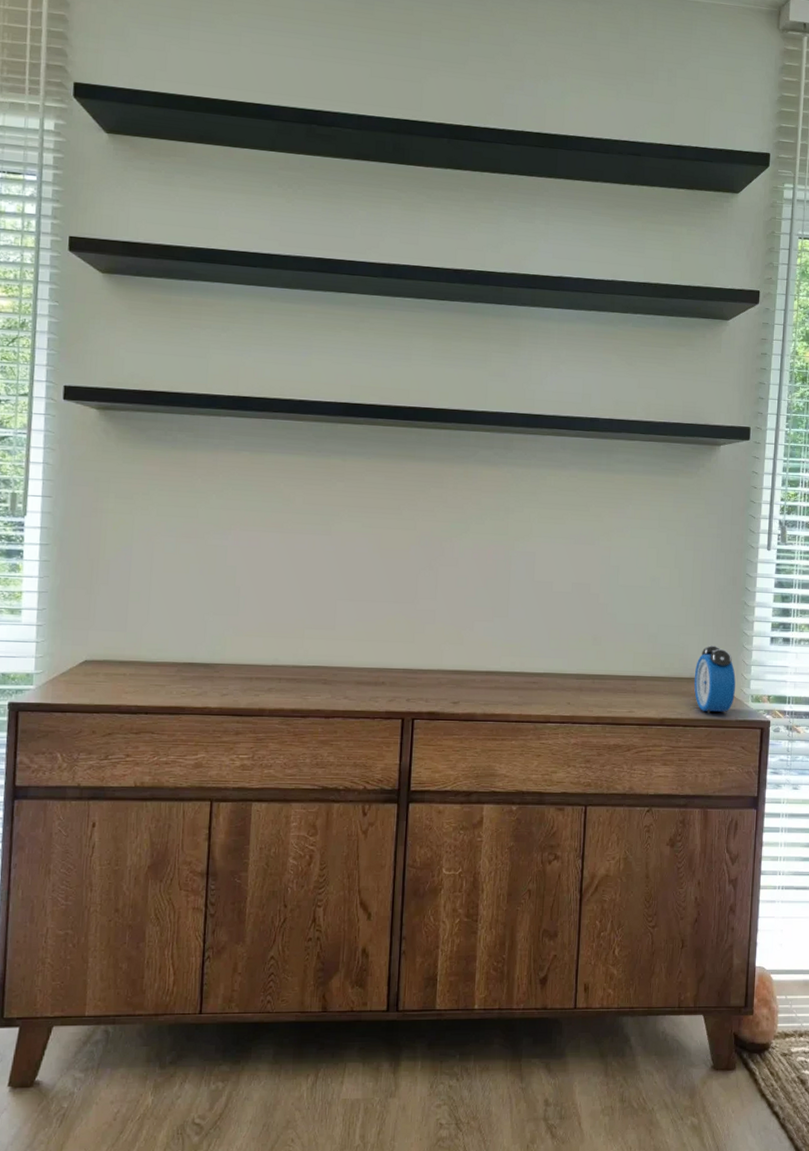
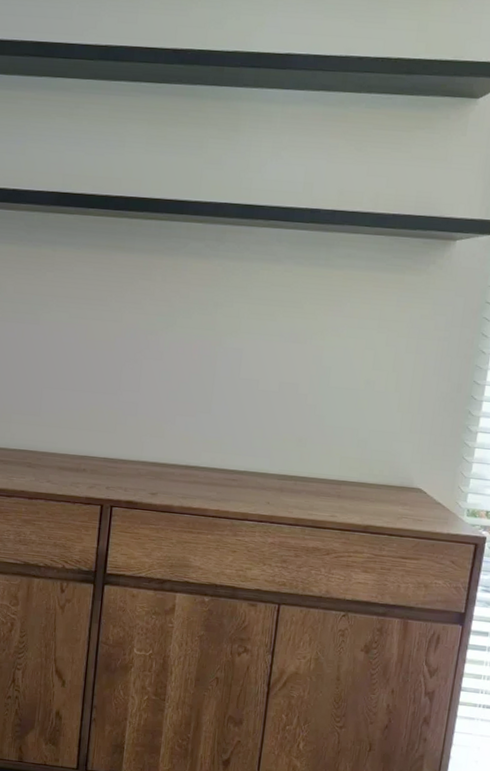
alarm clock: present [694,644,736,715] -> none [404,453,452,526]

